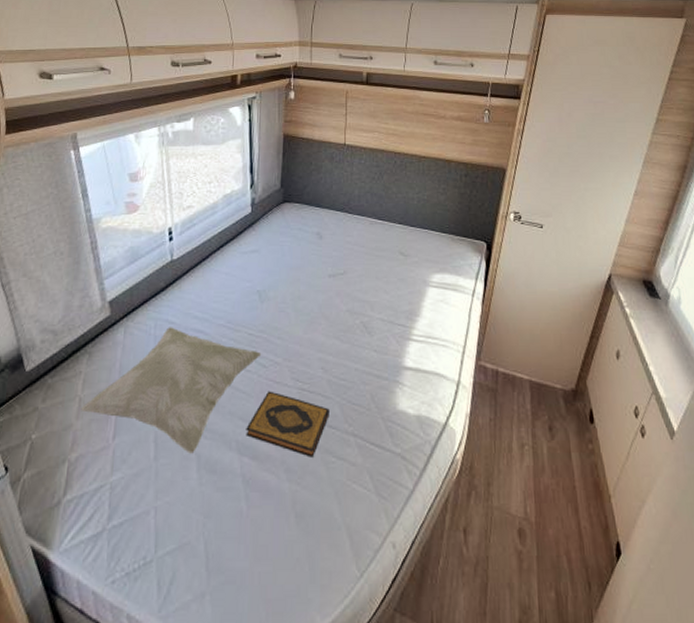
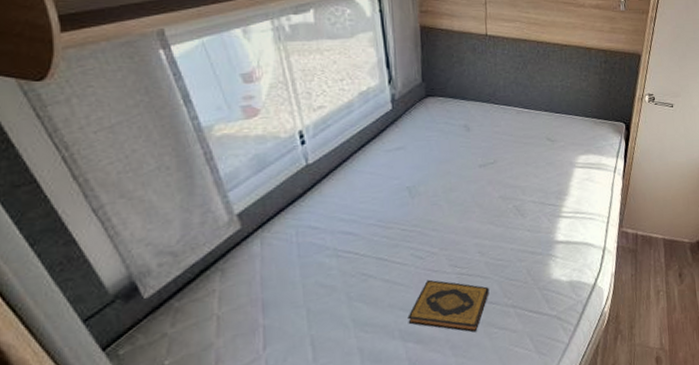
decorative pillow: present [81,327,262,454] -> none [221,232,418,350]

